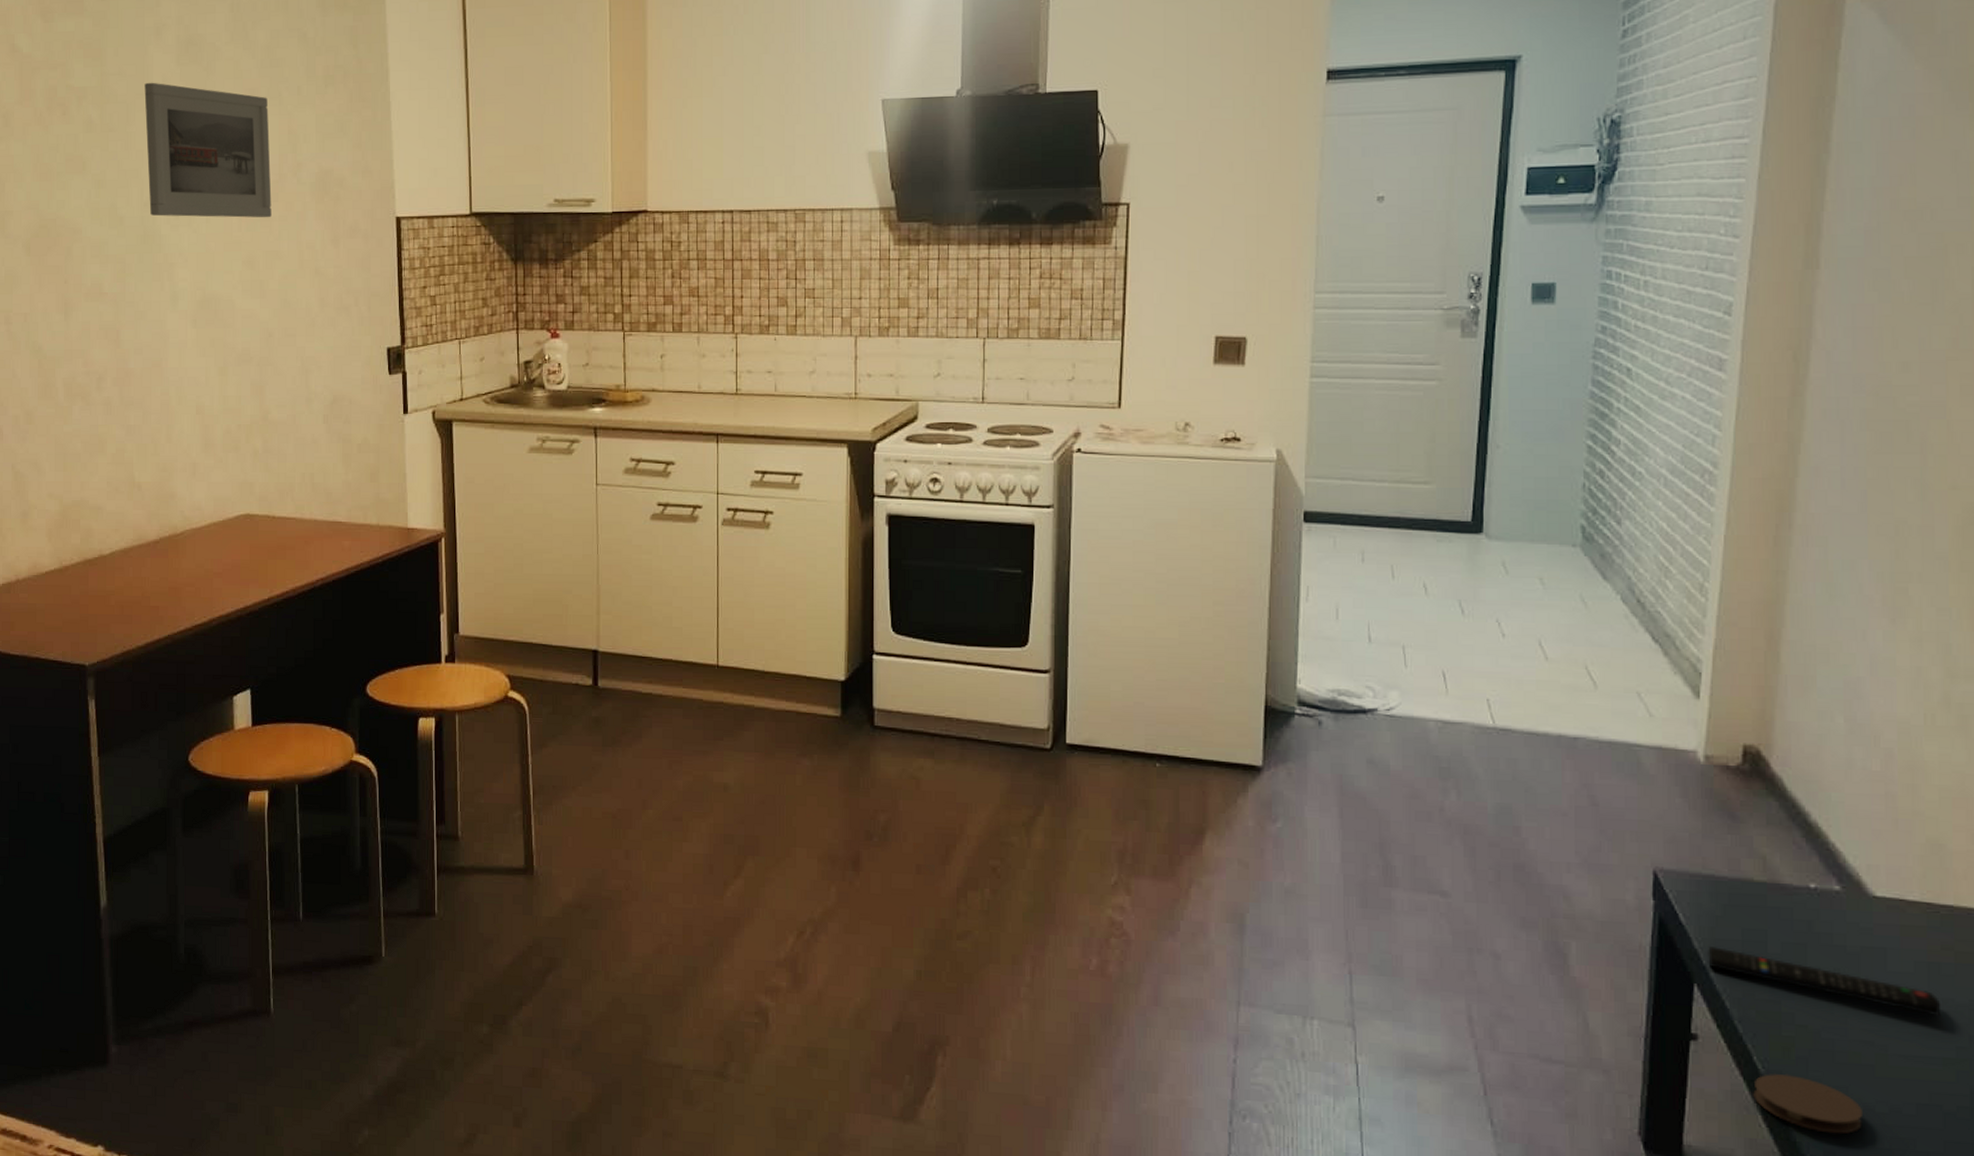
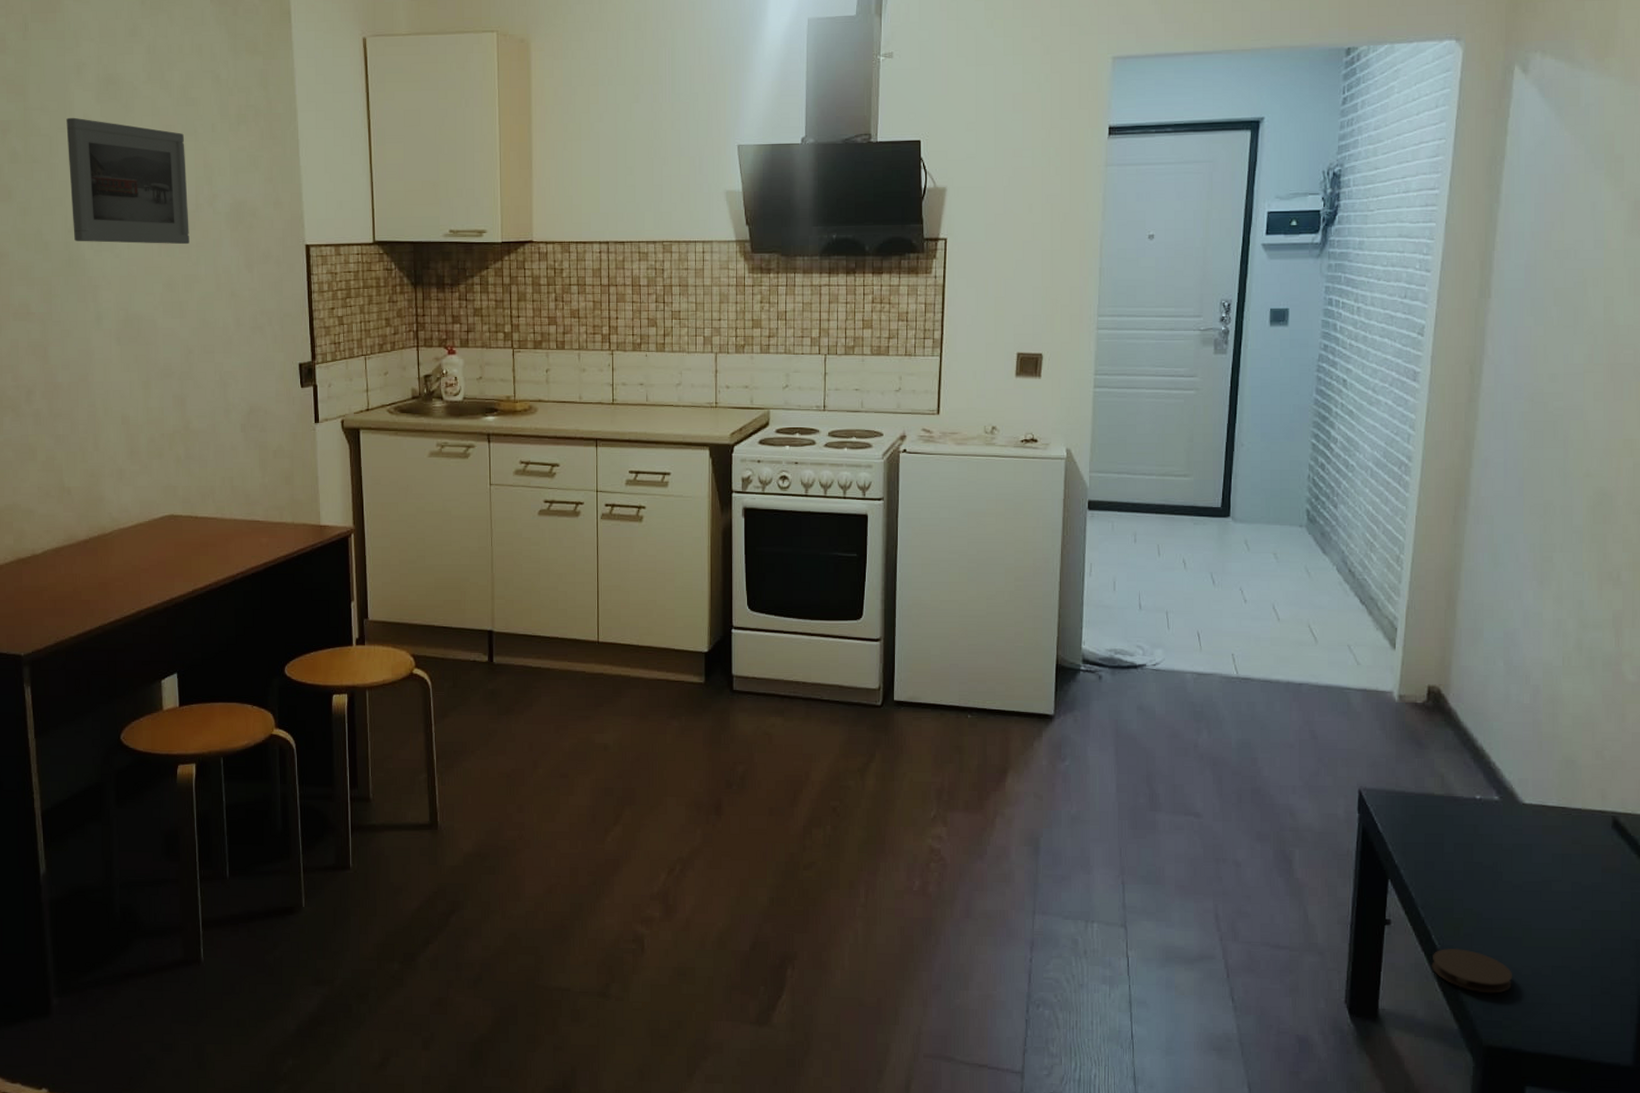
remote control: present [1708,947,1941,1015] -> none [1399,849,1571,896]

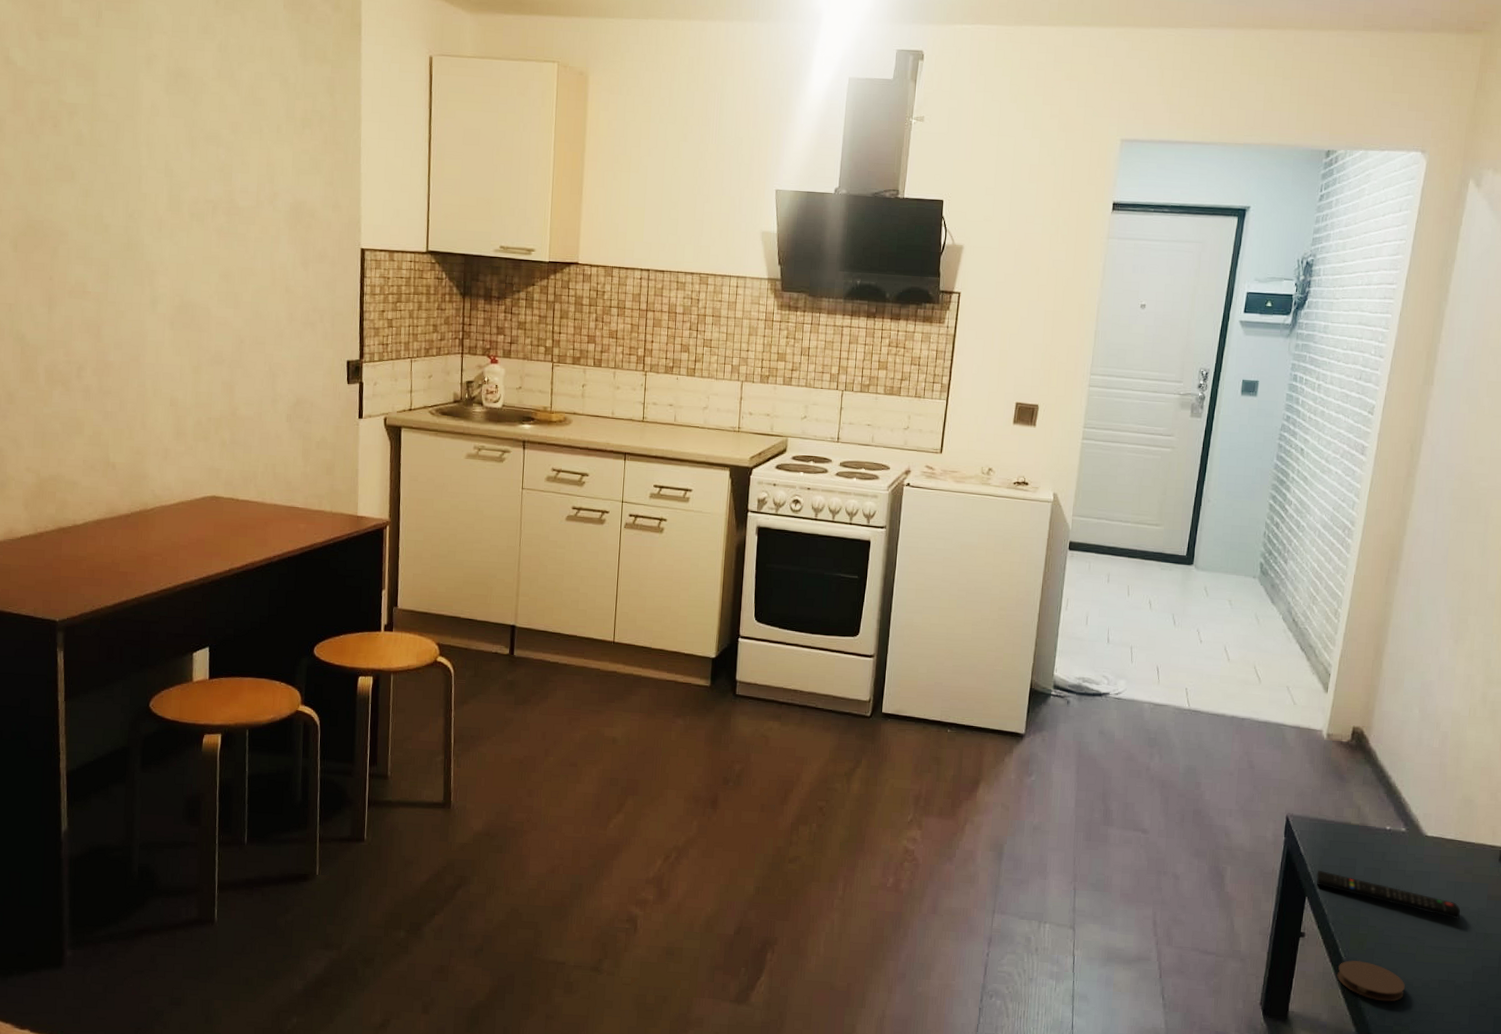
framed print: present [66,117,189,245] -> none [133,106,250,239]
remote control: none [1399,849,1571,896] -> present [1316,870,1461,919]

